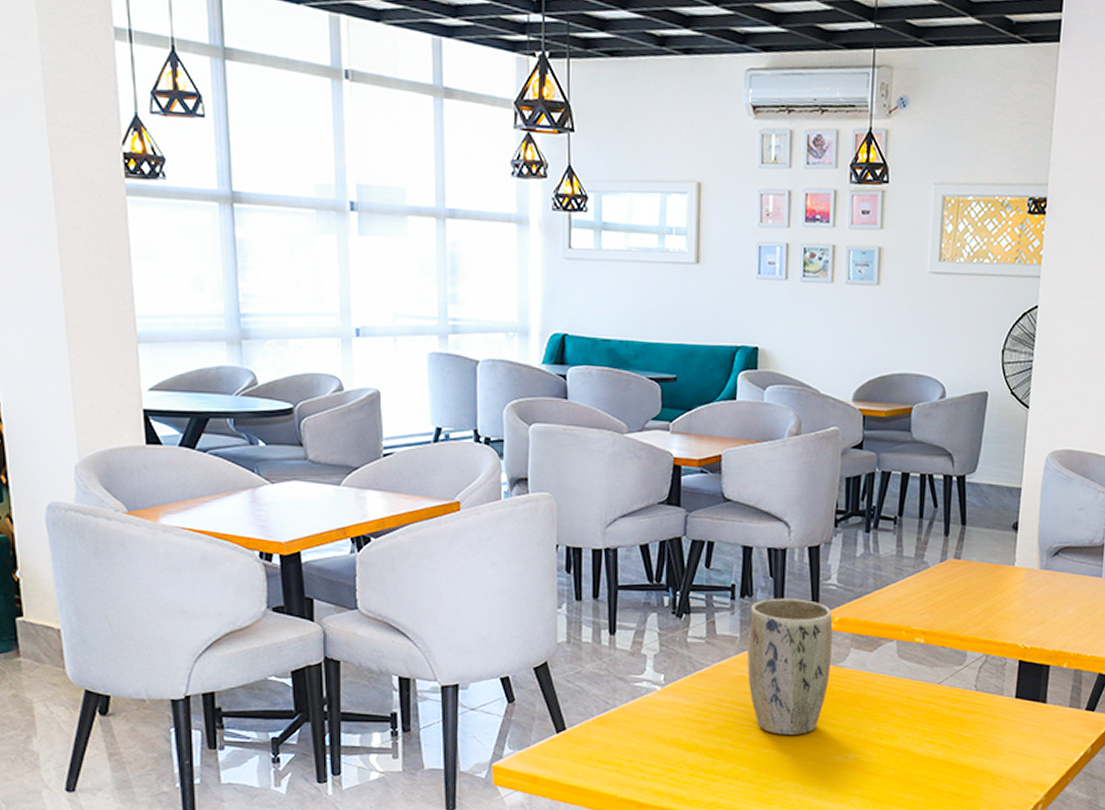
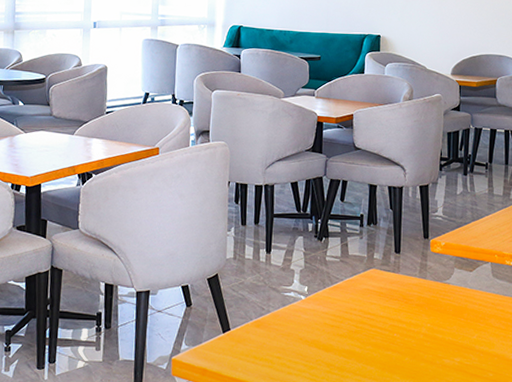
plant pot: present [747,598,833,736] -> none [373,226,440,341]

